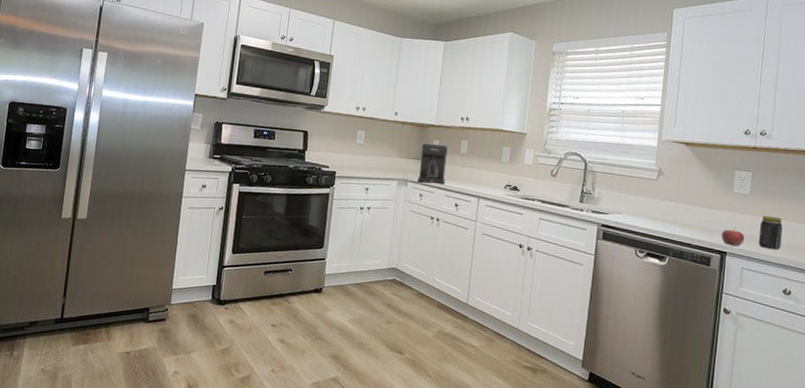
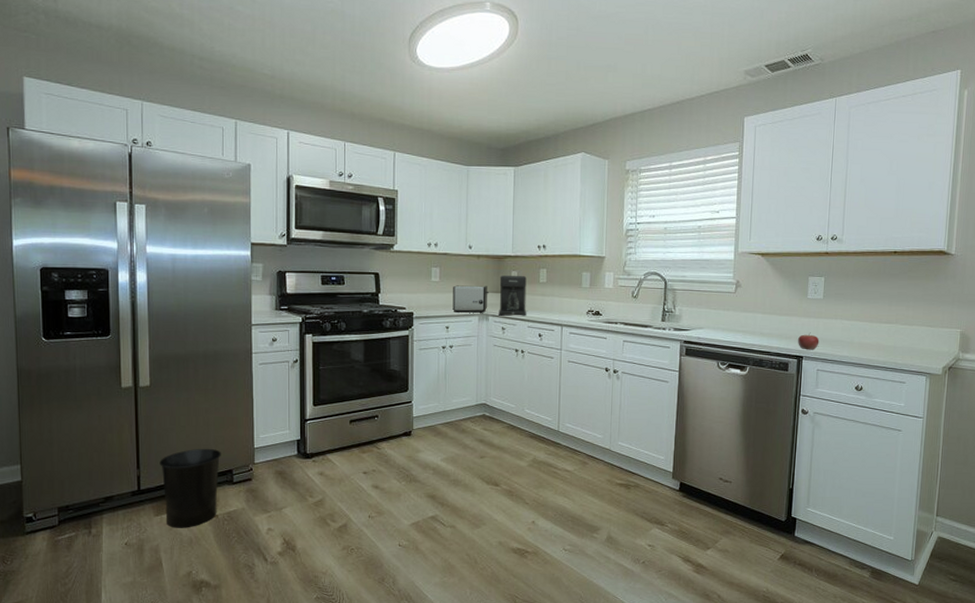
waste bin: none [82,283,141,361] -> present [159,448,221,528]
toaster: none [374,149,411,178] -> present [453,285,490,313]
jar: present [758,215,783,251] -> none [831,318,854,350]

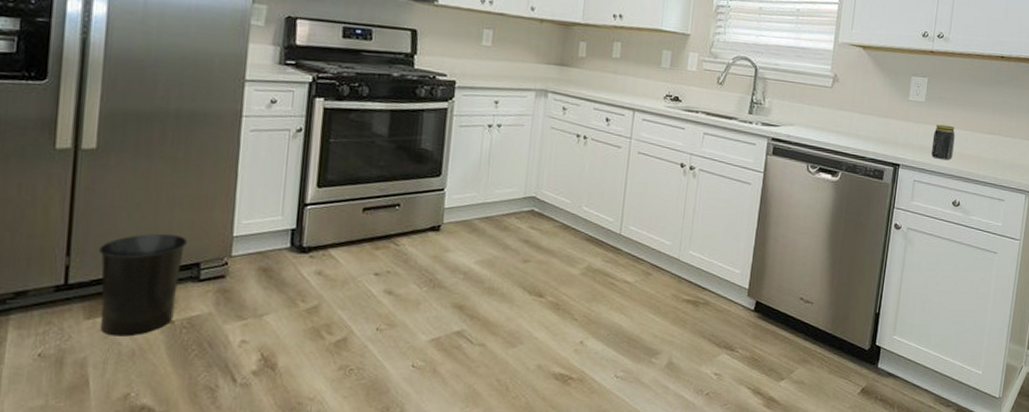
toaster: present [453,285,490,313] -> none [505,52,552,88]
coffee maker: present [499,275,527,316] -> none [560,46,597,96]
fruit: present [797,332,820,350] -> none [895,138,918,159]
jar: none [831,318,854,350] -> present [931,124,955,161]

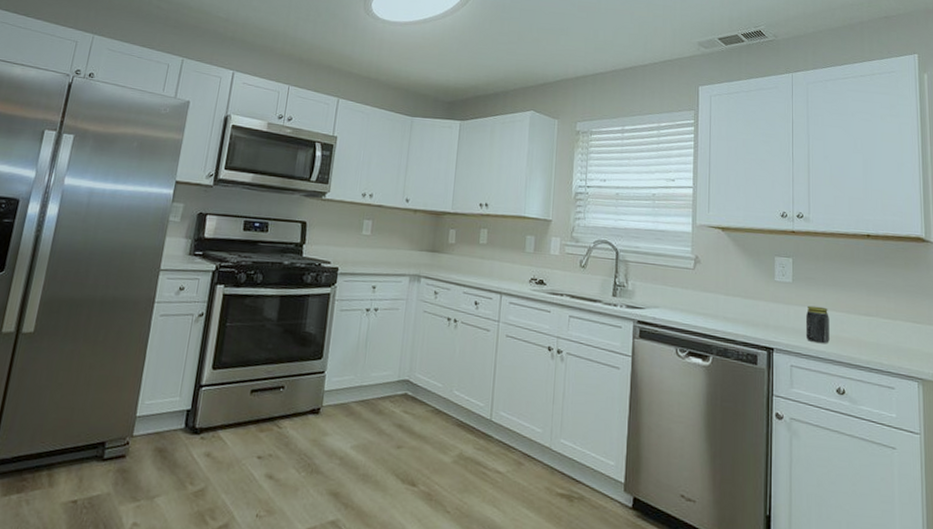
waste bin: present [99,233,187,337] -> none [14,412,97,515]

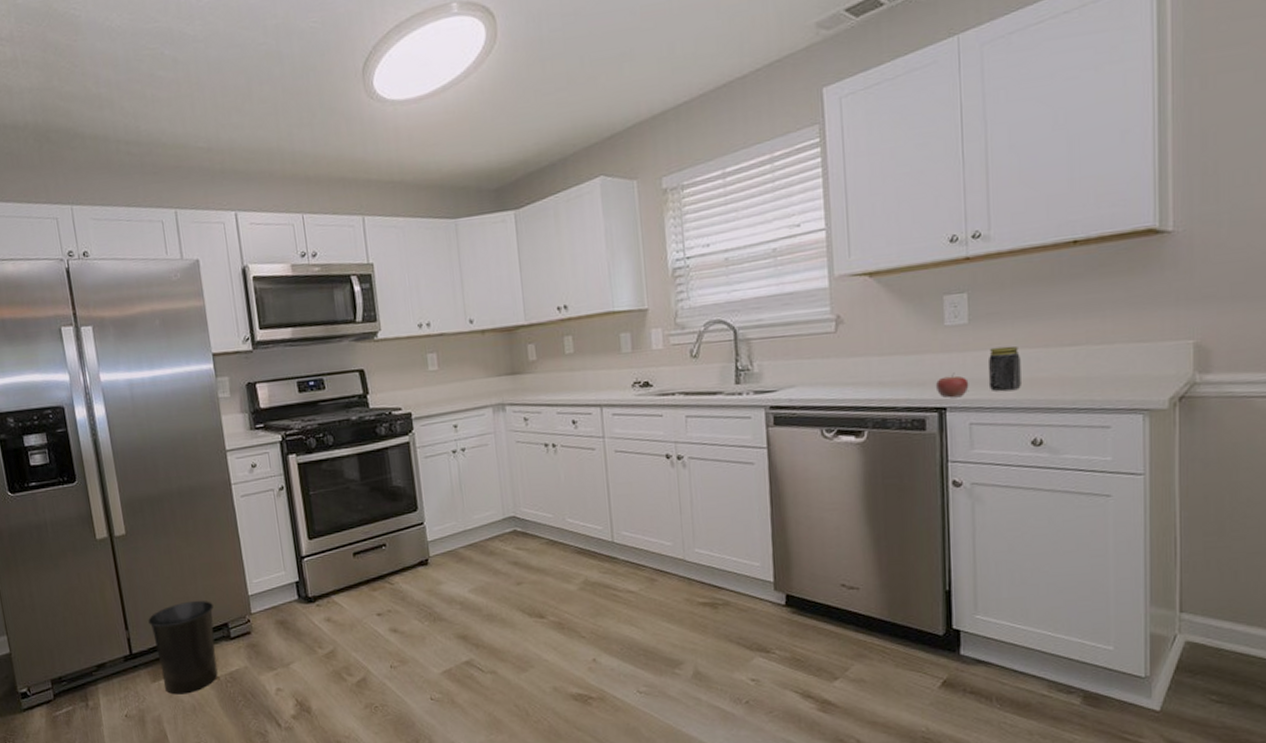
waste bin: none [14,412,97,515] -> present [148,600,218,695]
fruit: none [766,320,791,342] -> present [935,372,969,399]

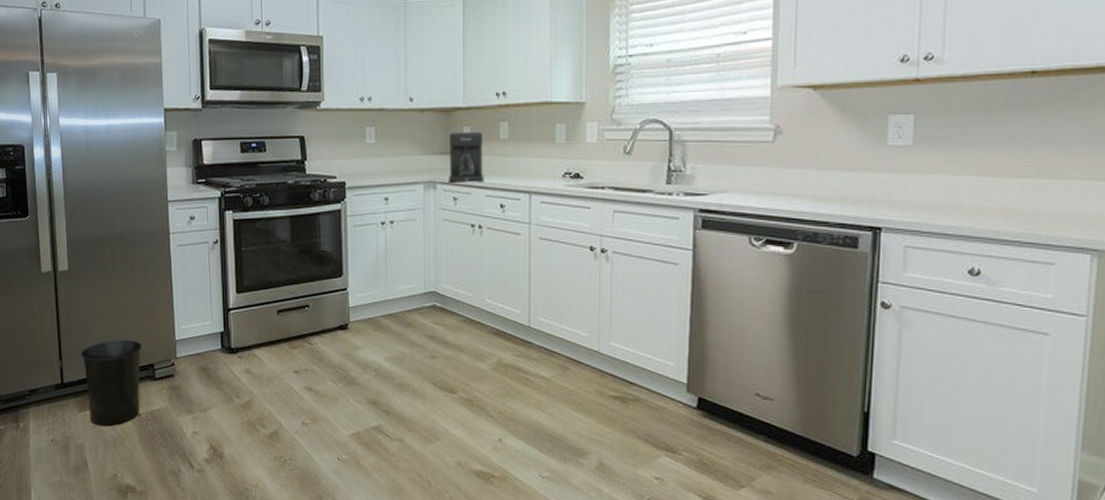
coffee maker: none [513,347,554,403] -> present [448,131,484,183]
fruit: present [935,372,969,399] -> none [871,193,908,219]
jar: present [987,345,1021,392] -> none [928,172,965,217]

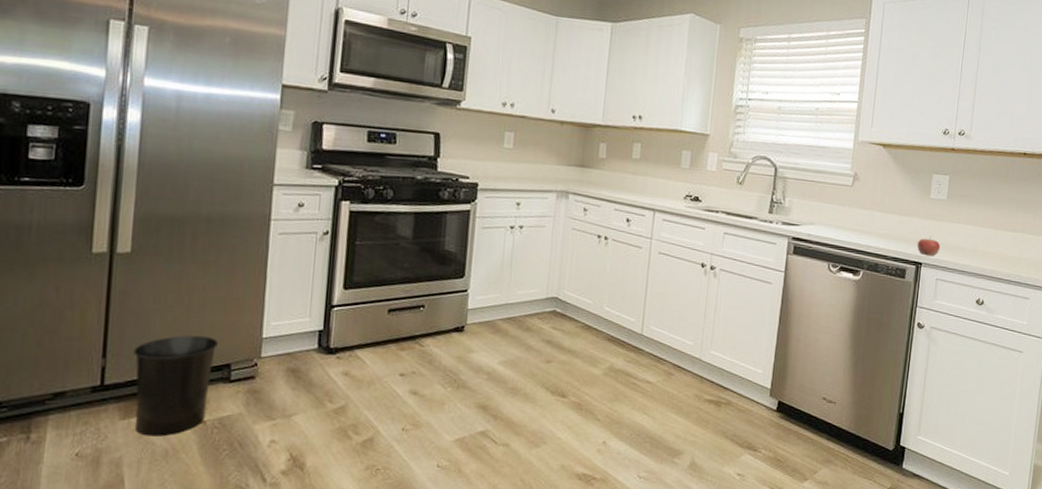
coffee maker: present [448,131,484,183] -> none [581,147,617,197]
fruit: none [871,193,908,219] -> present [916,236,941,257]

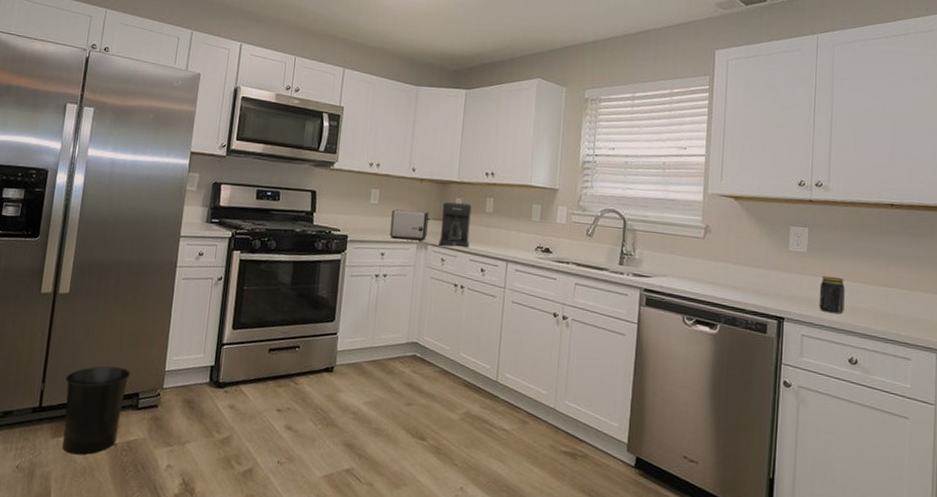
toaster: none [526,154,572,190] -> present [390,209,431,241]
coffee maker: none [581,147,617,197] -> present [439,202,472,248]
fruit: present [916,236,941,257] -> none [777,290,804,312]
jar: none [953,222,978,259] -> present [818,275,845,315]

